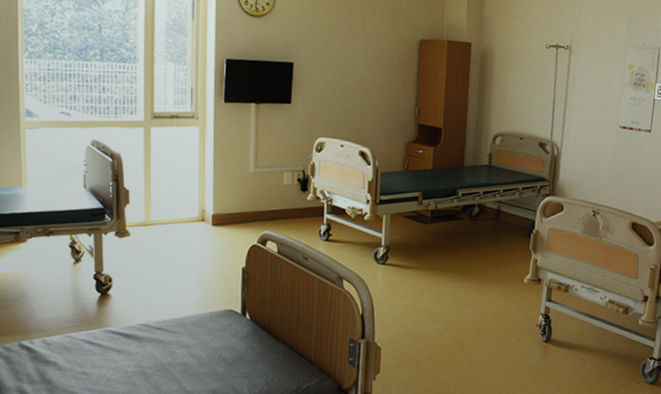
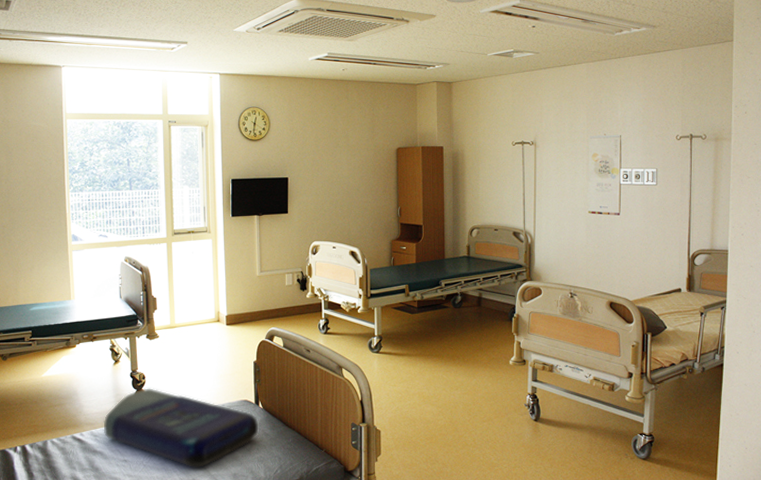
towel: none [58,292,244,382] -> present [103,388,258,467]

